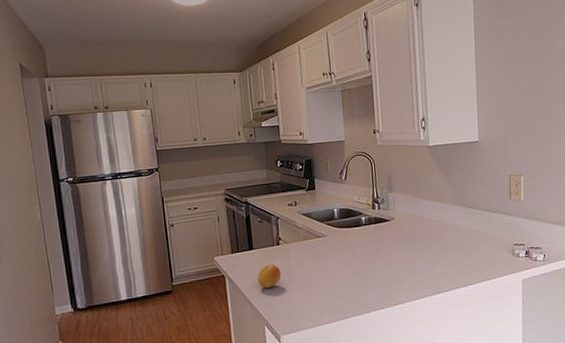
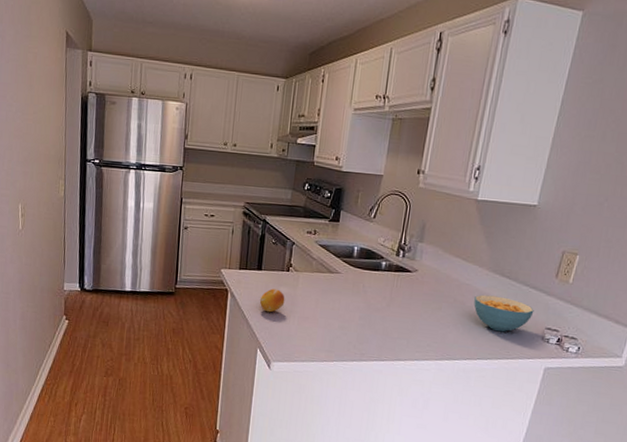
cereal bowl: none [448,225,500,257] -> present [474,294,534,332]

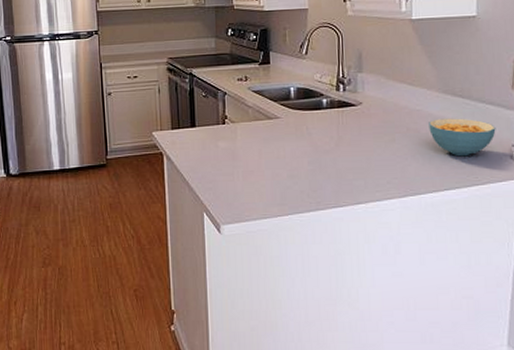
fruit: present [259,288,285,313] -> none [198,145,225,171]

